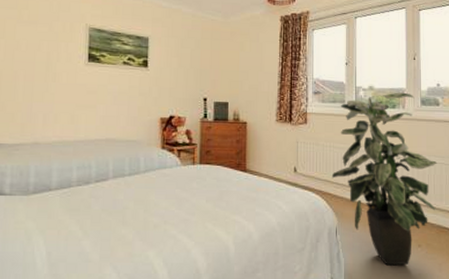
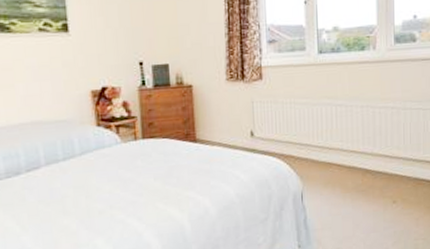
indoor plant: present [331,92,438,266] -> none [294,30,414,227]

